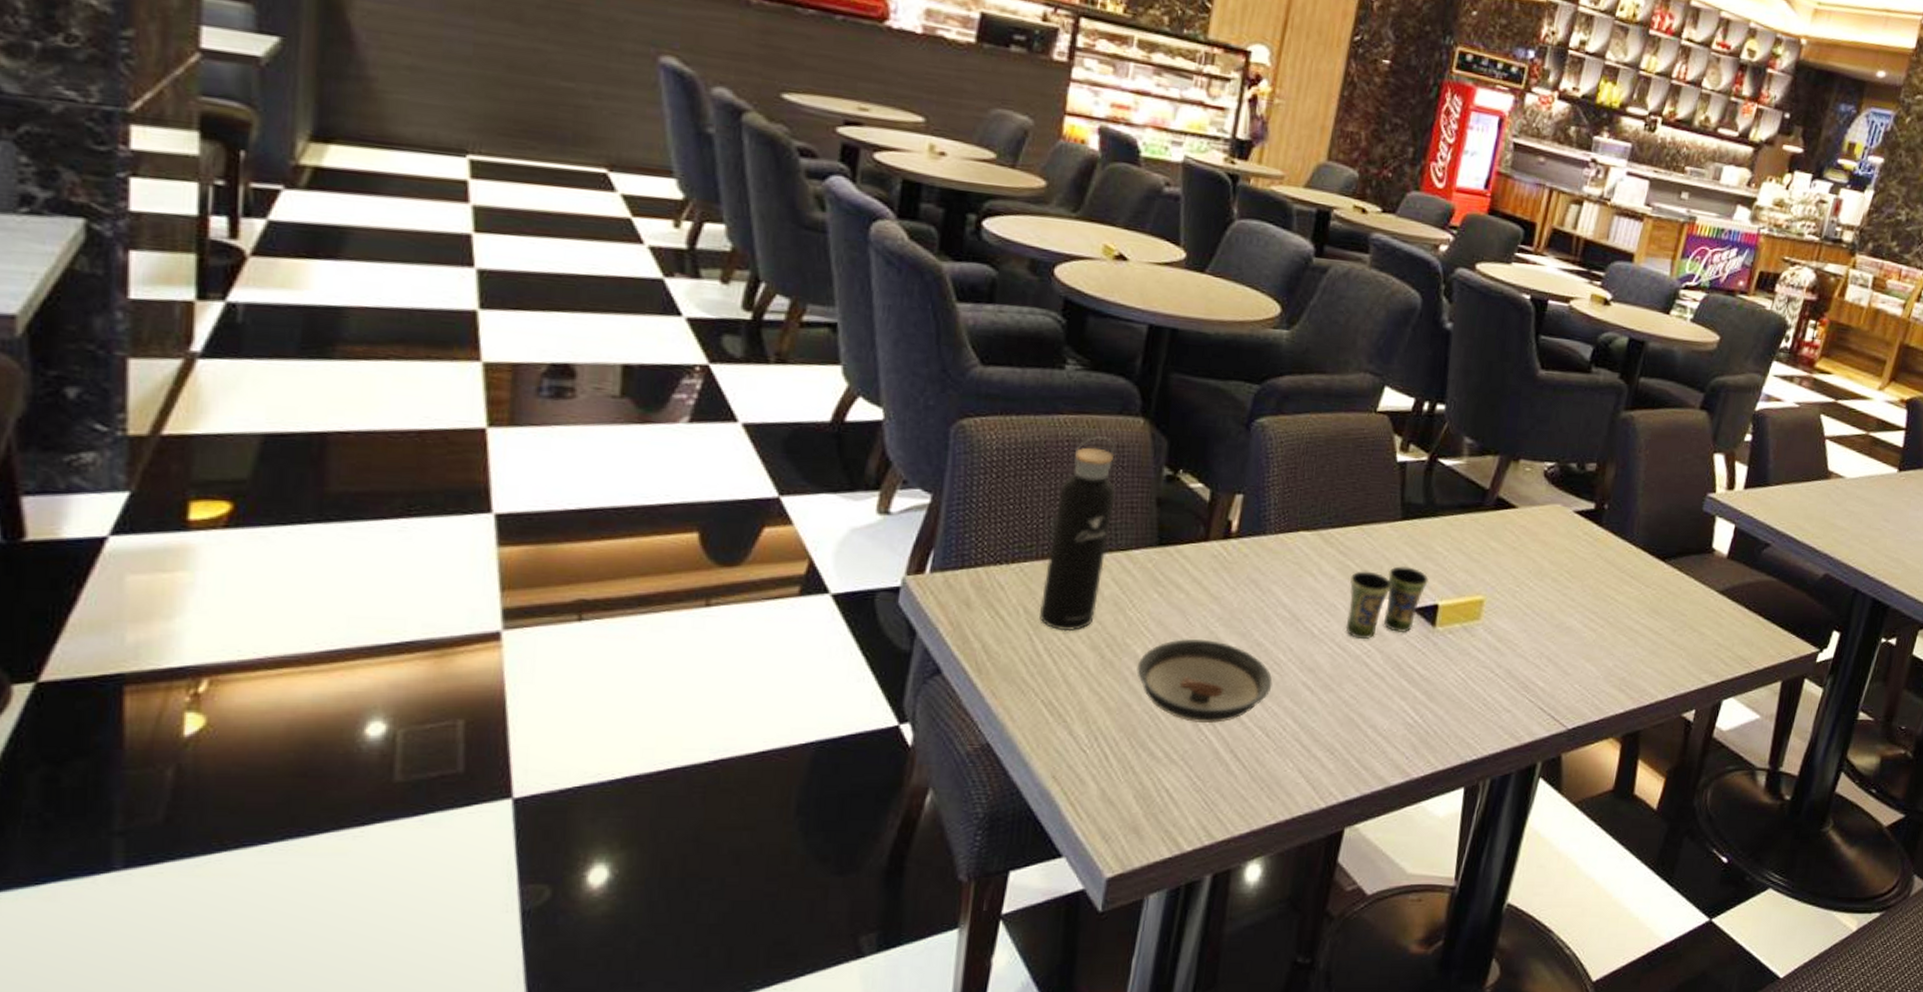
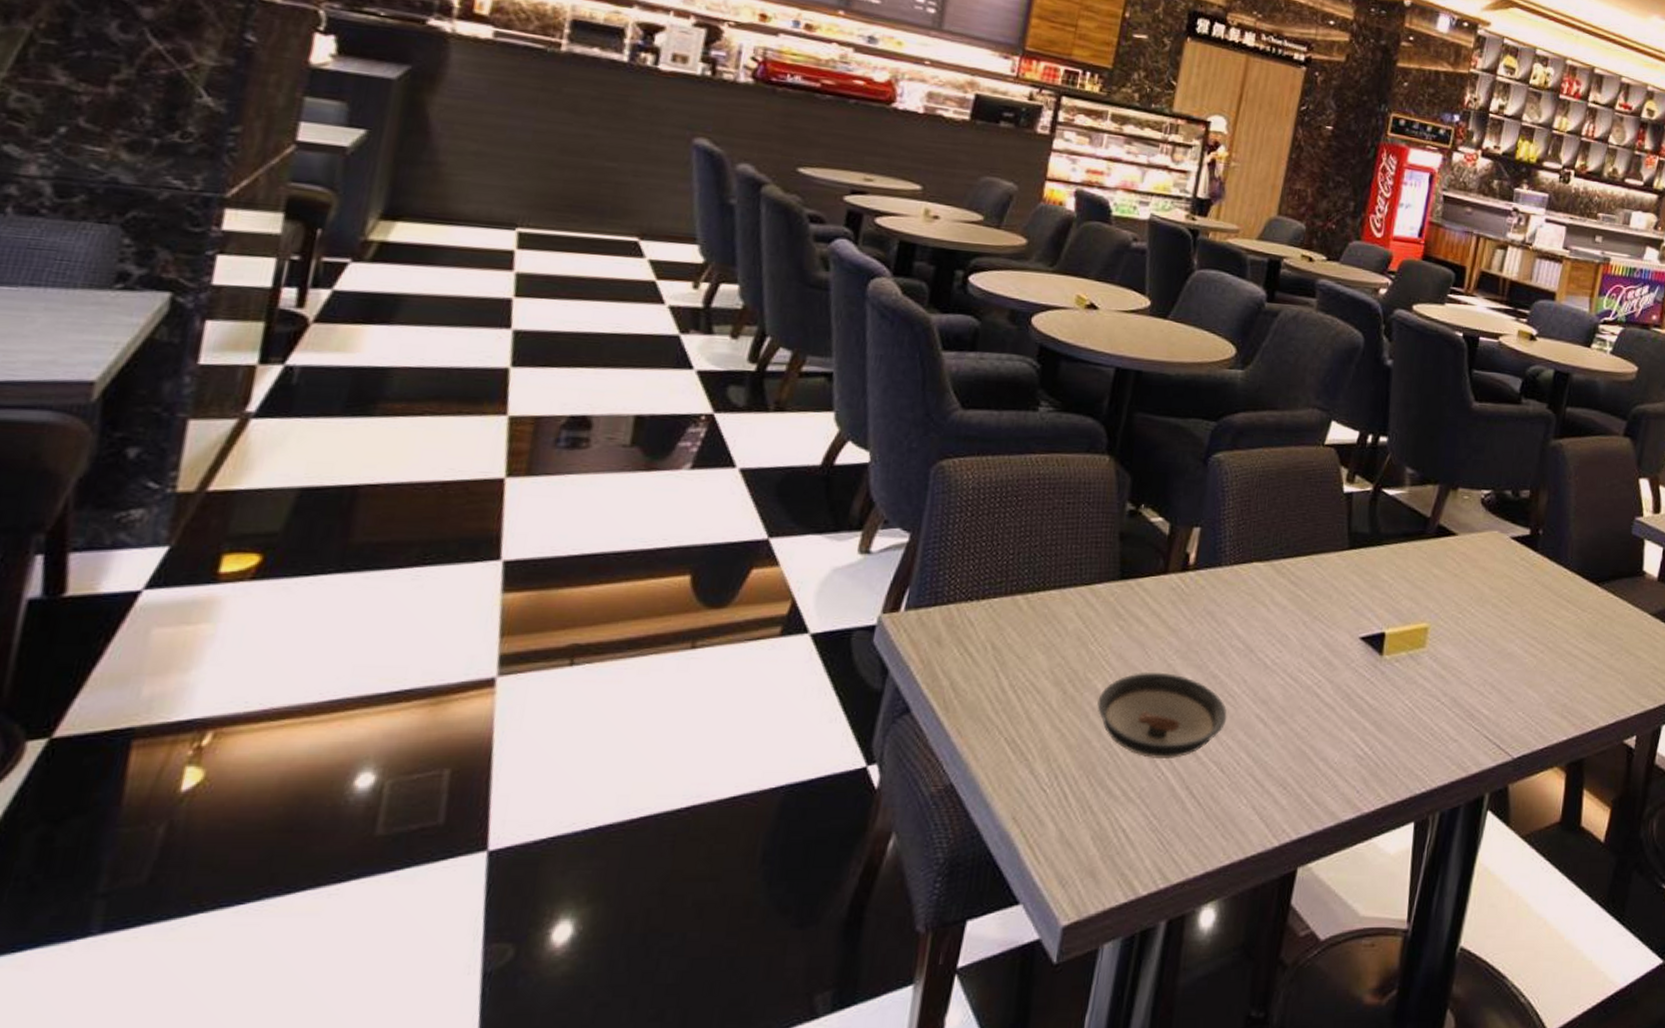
water bottle: present [1039,436,1116,632] -> none [1006,474,1082,667]
cup: present [1345,566,1429,639] -> none [1297,595,1375,669]

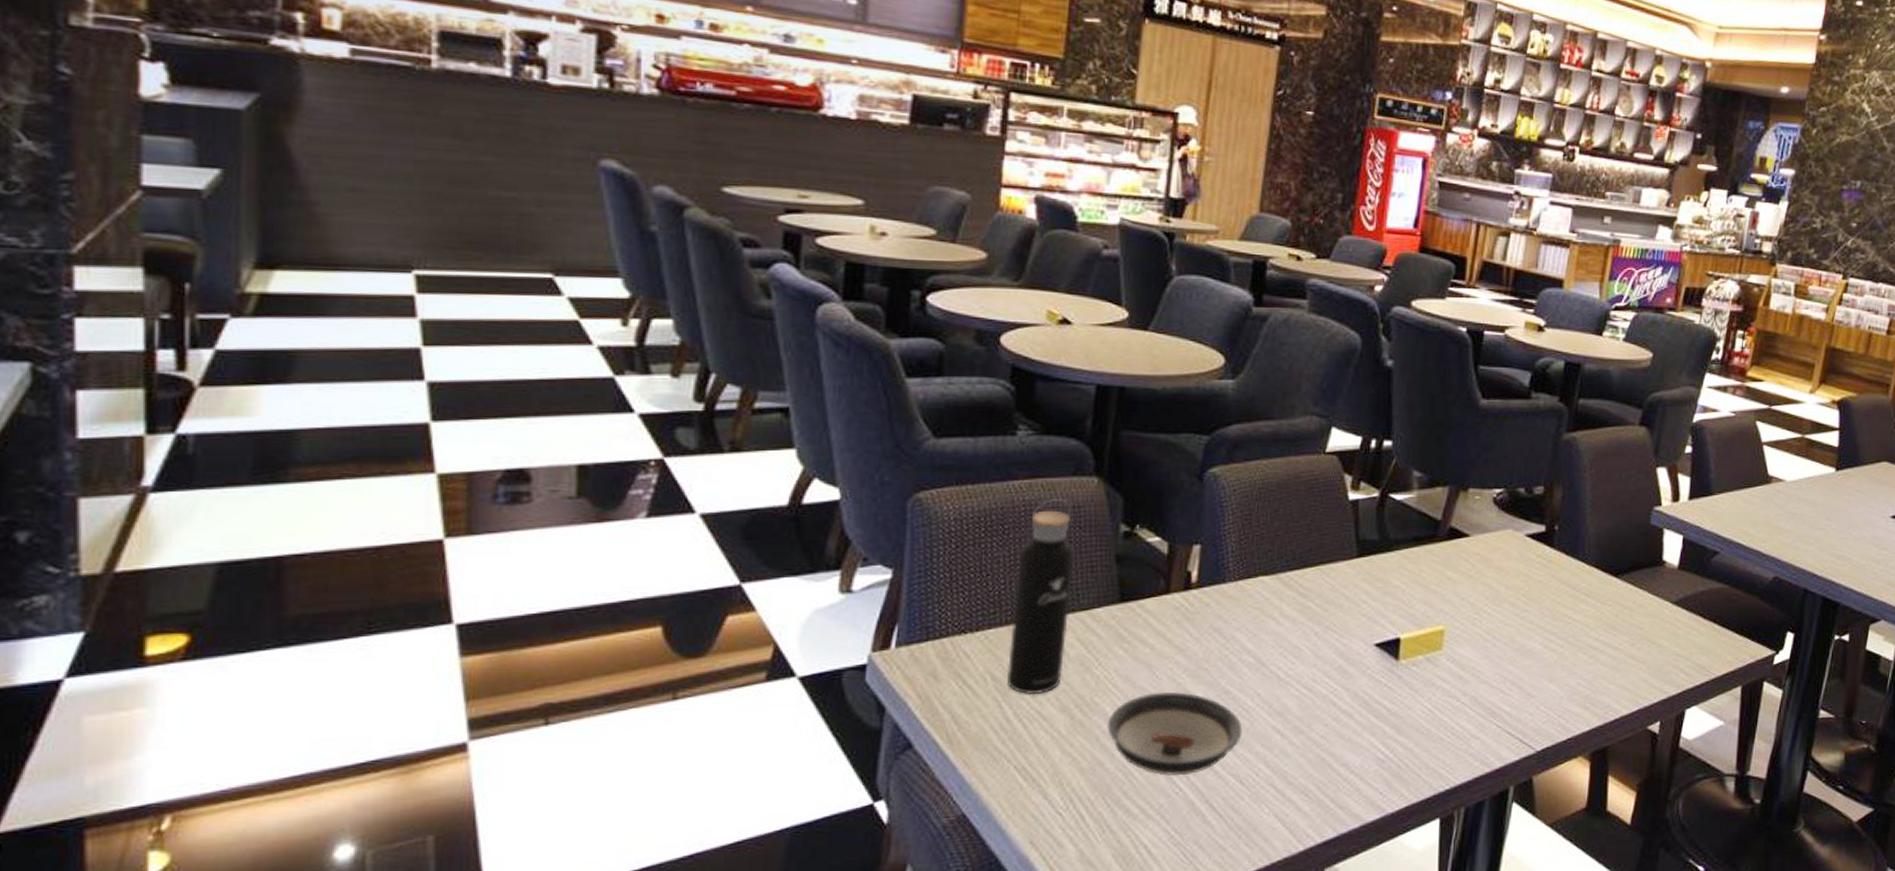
water bottle: none [1006,474,1082,667] -> present [1006,499,1075,695]

